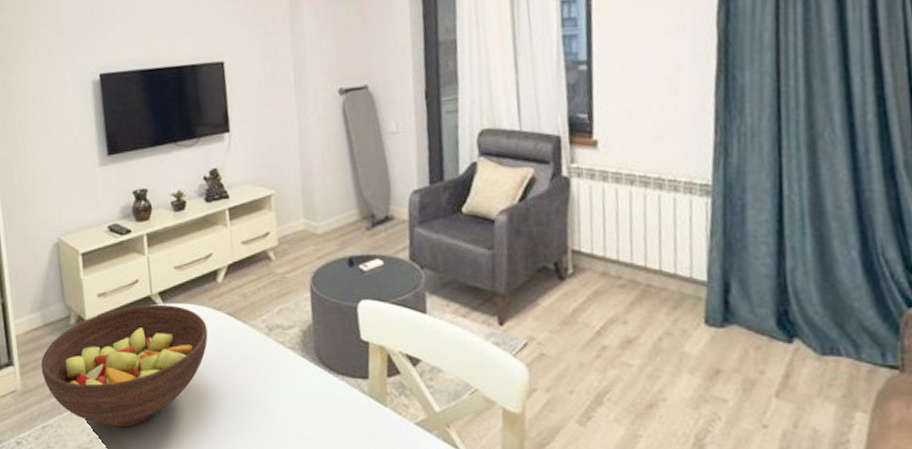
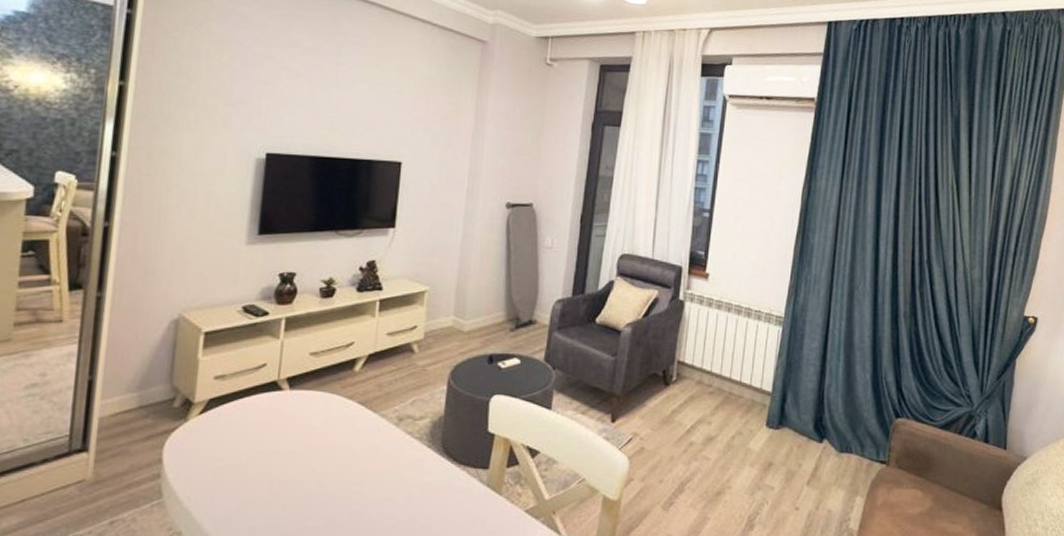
fruit bowl: present [40,304,208,428] -> none [124,390,334,521]

